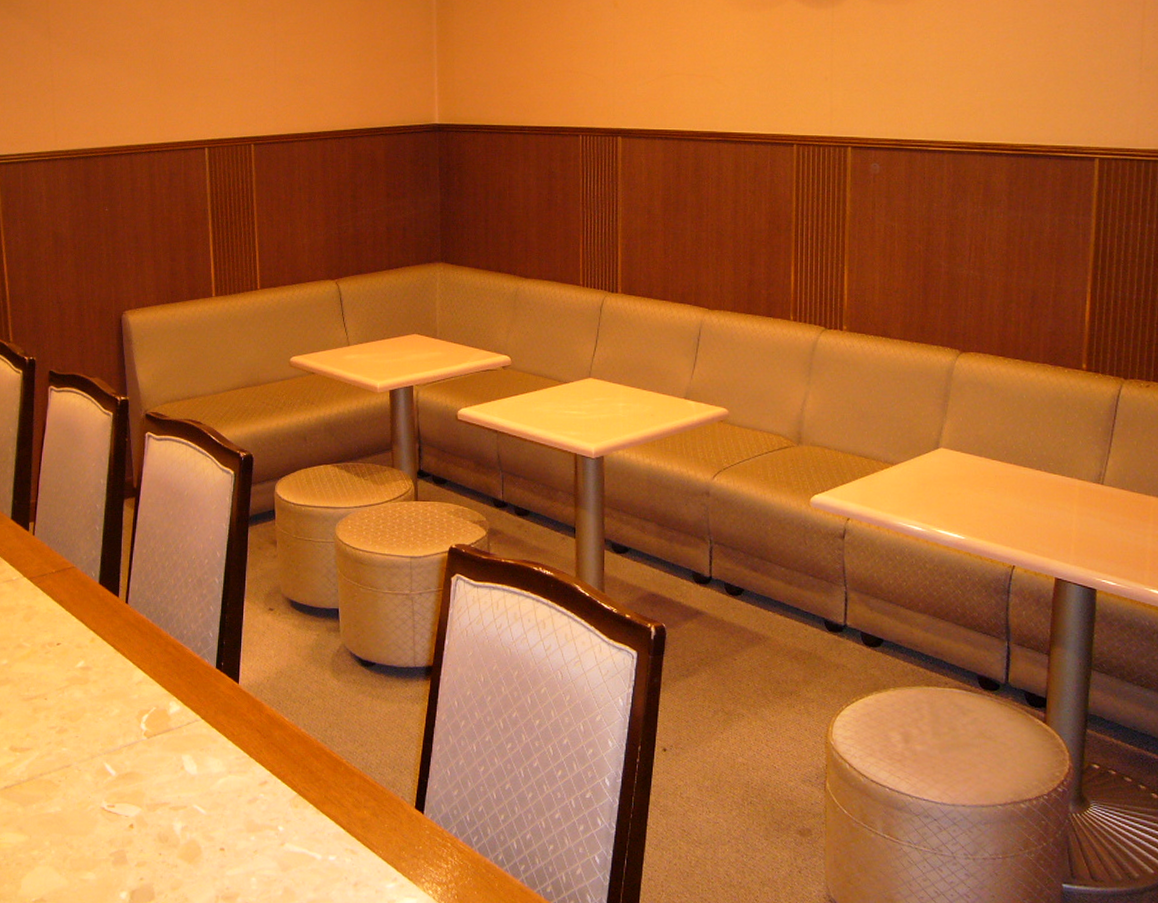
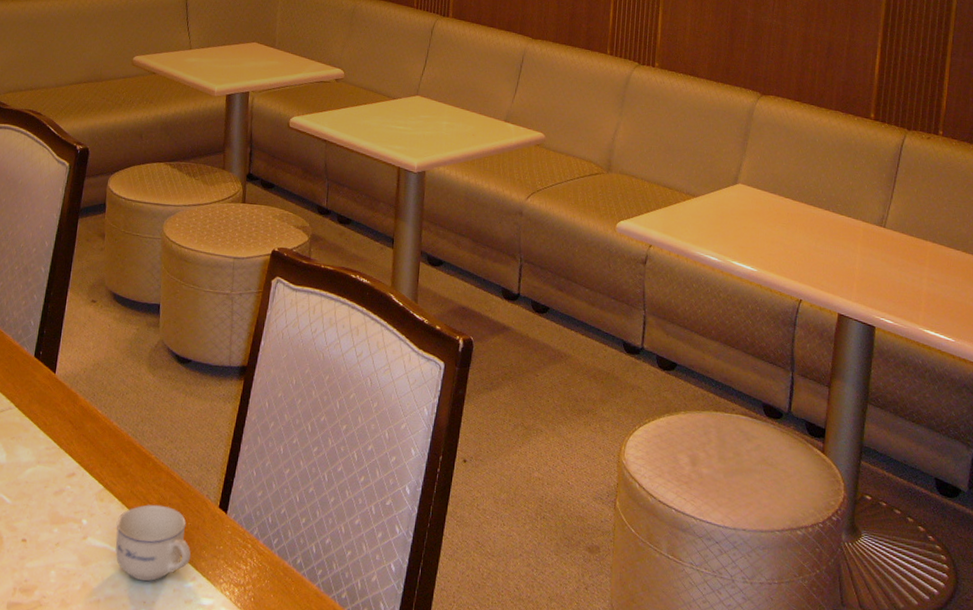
cup: none [313,808,391,884] -> present [115,504,192,582]

